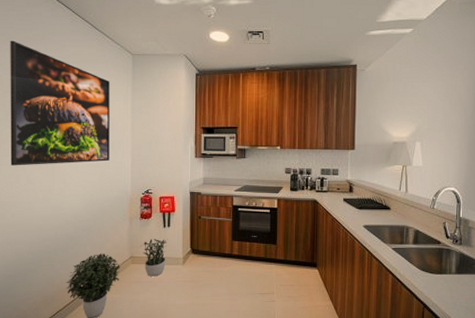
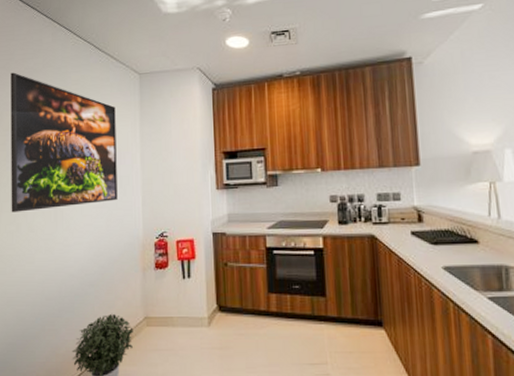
potted plant: present [140,239,167,276] -> none [156,294,188,342]

